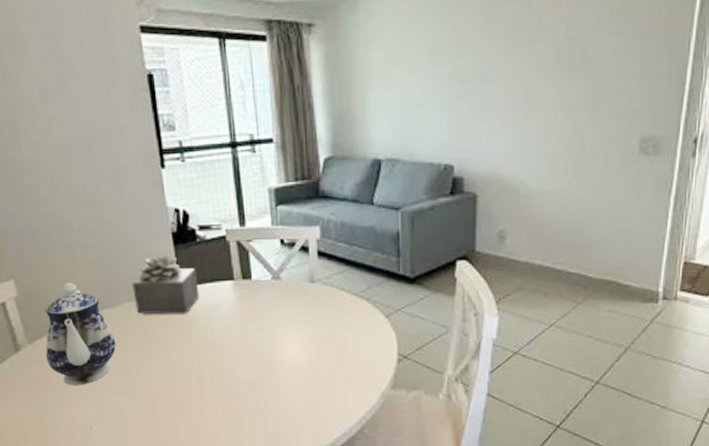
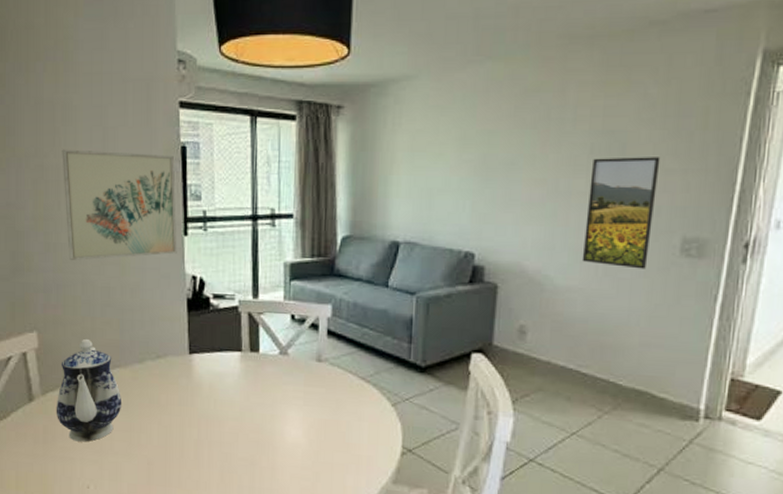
wall art: none [14,83,156,202] -> present [62,149,177,260]
succulent plant: present [132,254,200,314] -> none [144,319,207,381]
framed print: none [552,61,619,170] -> present [581,157,661,269]

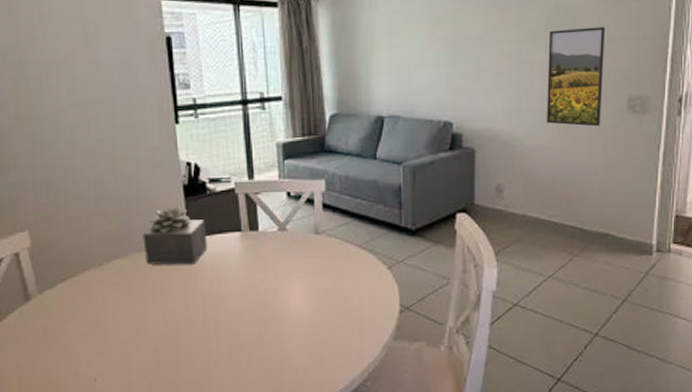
teapot: present [56,338,122,442] -> none [55,233,125,336]
wall art: present [62,149,177,260] -> none [41,45,170,156]
succulent plant: none [144,319,207,381] -> present [143,206,208,265]

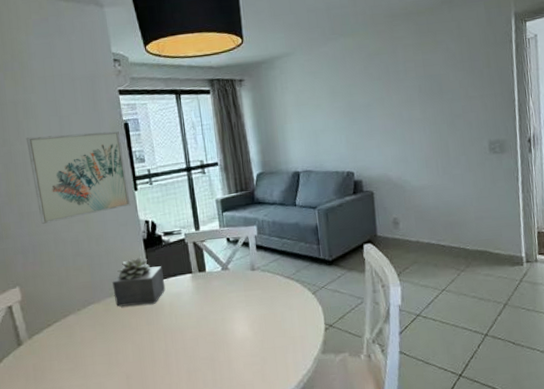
wall art: none [41,45,170,156] -> present [26,131,131,224]
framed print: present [546,27,606,127] -> none [422,89,470,167]

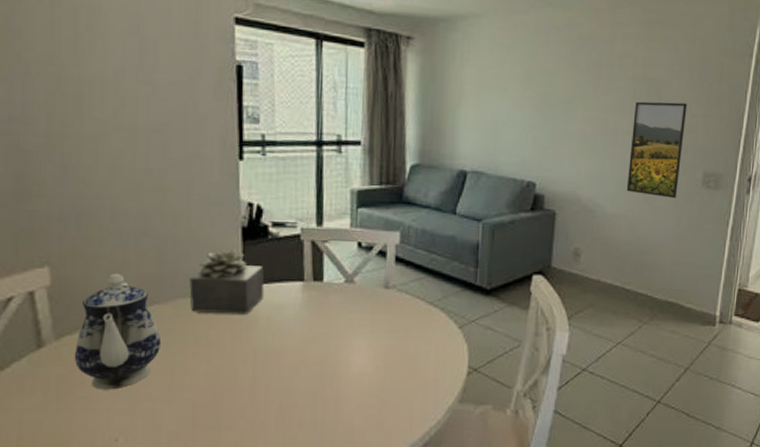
wall art: present [26,131,131,224] -> none [86,58,231,185]
teapot: none [42,285,100,372] -> present [74,273,162,390]
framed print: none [422,89,470,167] -> present [626,101,688,199]

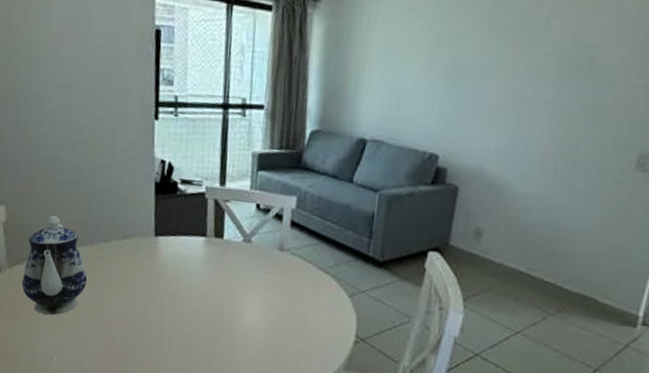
succulent plant: present [189,249,265,315] -> none [110,201,173,263]
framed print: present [626,101,688,199] -> none [541,69,627,181]

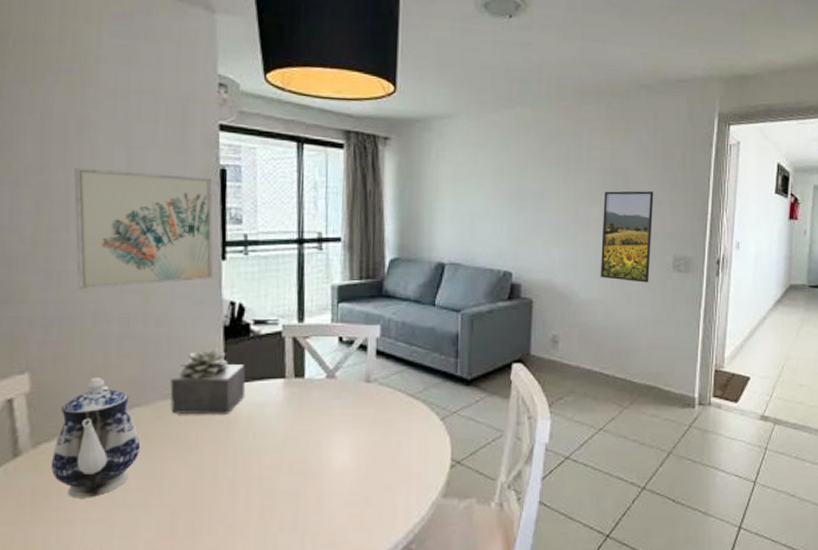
wall art: none [34,24,148,138] -> present [74,167,214,289]
succulent plant: none [110,201,173,263] -> present [170,349,246,415]
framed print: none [541,69,627,181] -> present [600,191,654,283]

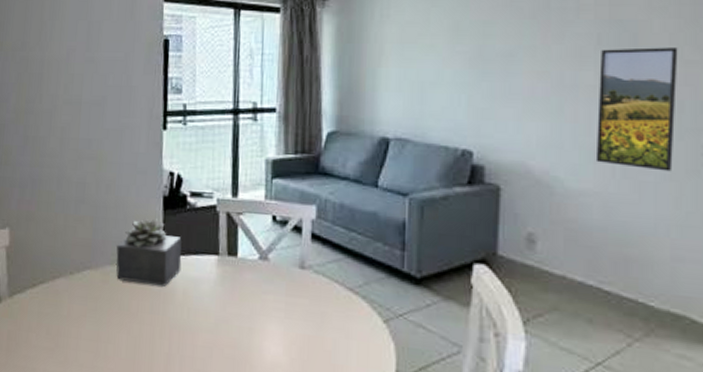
teapot: present [50,376,141,499] -> none [21,237,91,351]
wall art: present [74,167,214,289] -> none [46,43,157,154]

